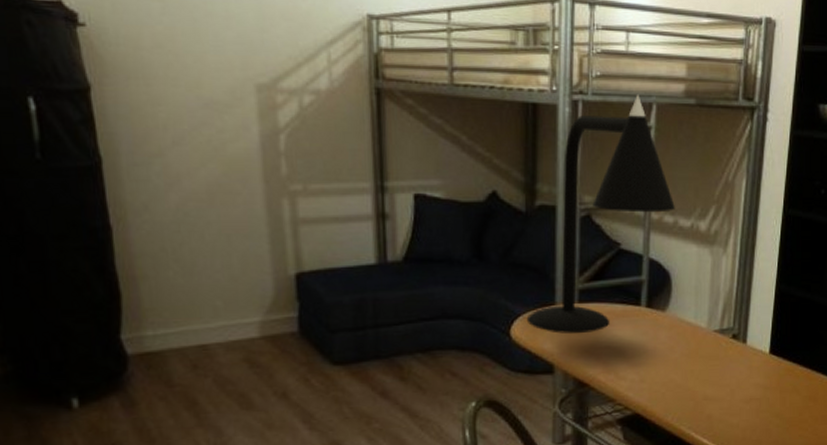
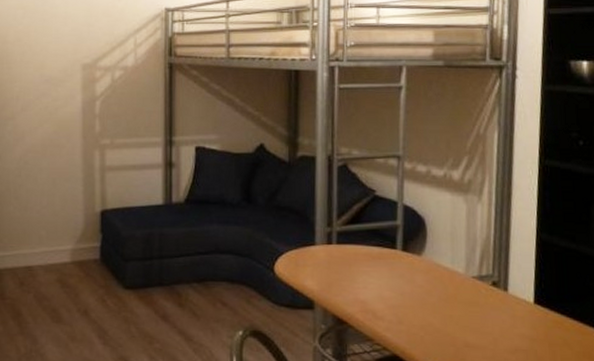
desk lamp: present [526,93,675,333] -> none [289,58,427,272]

